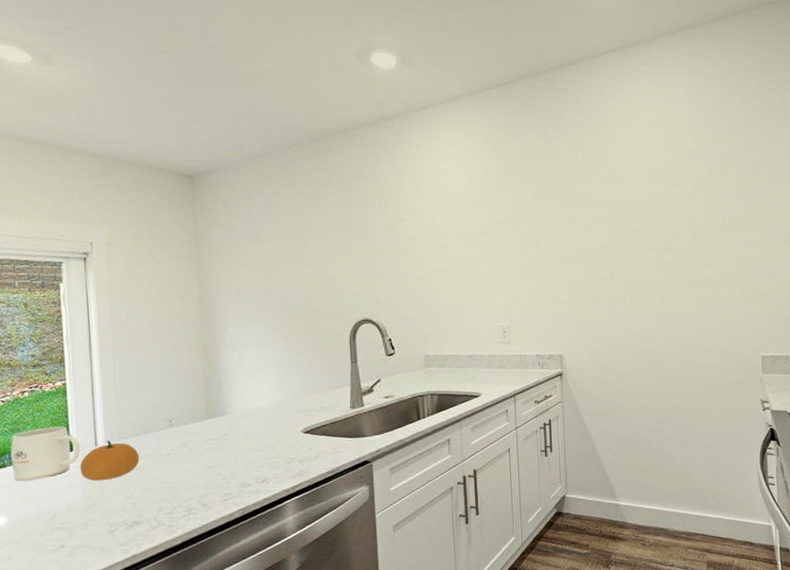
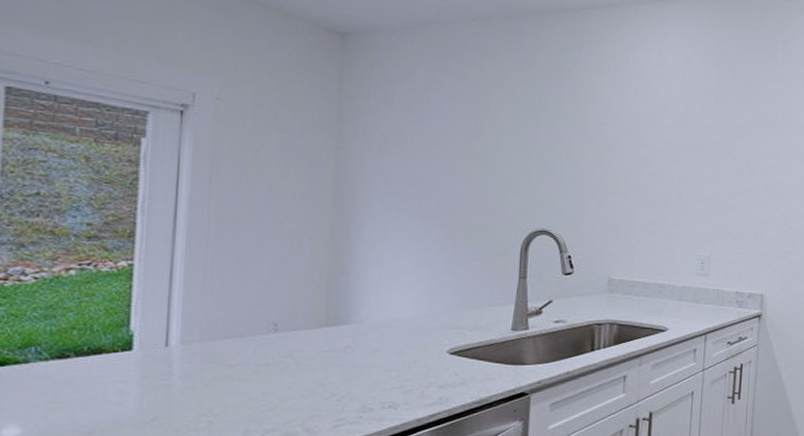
mug: present [10,426,80,482] -> none [37,317,143,384]
fruit: present [80,440,140,481] -> none [139,341,227,391]

